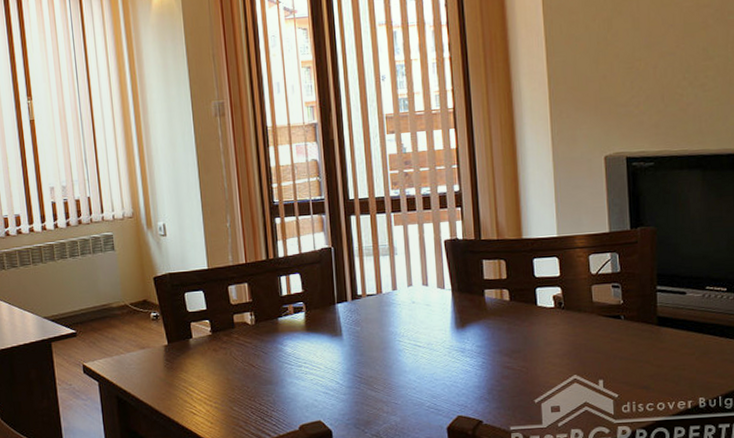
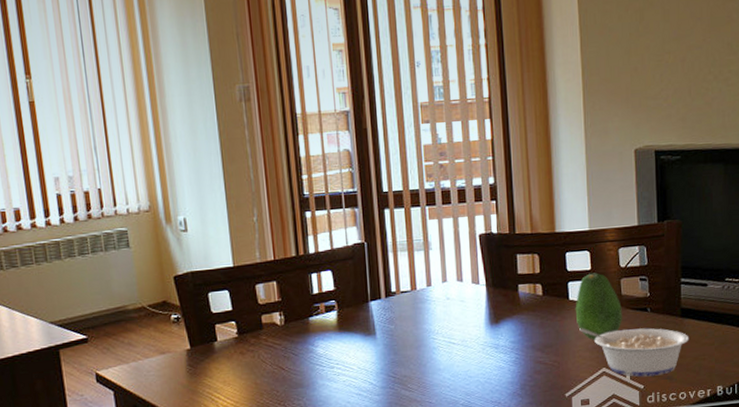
fruit: none [543,279,594,347] -> present [575,272,622,341]
legume: none [548,334,667,386] -> present [579,328,689,377]

